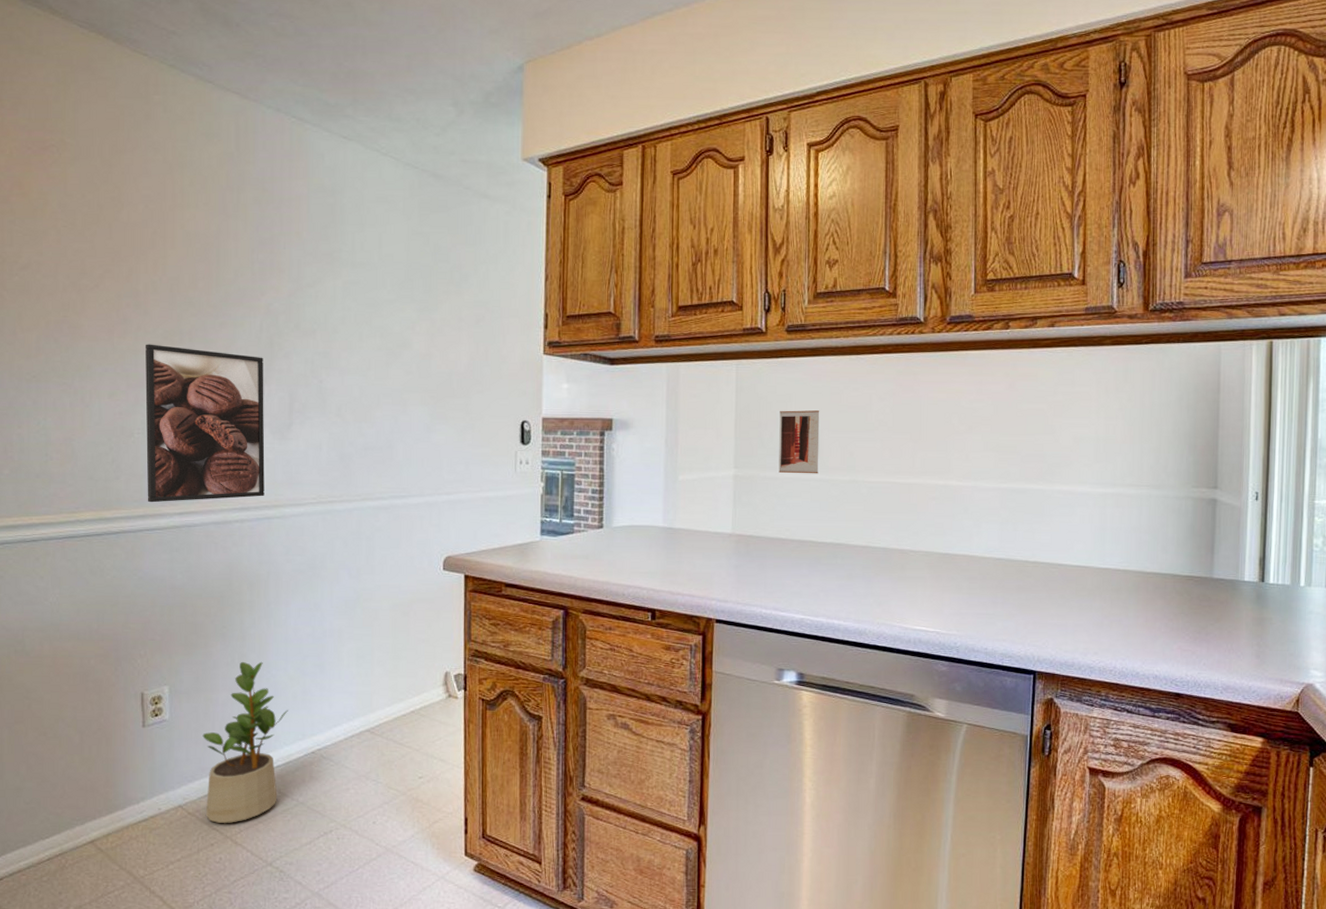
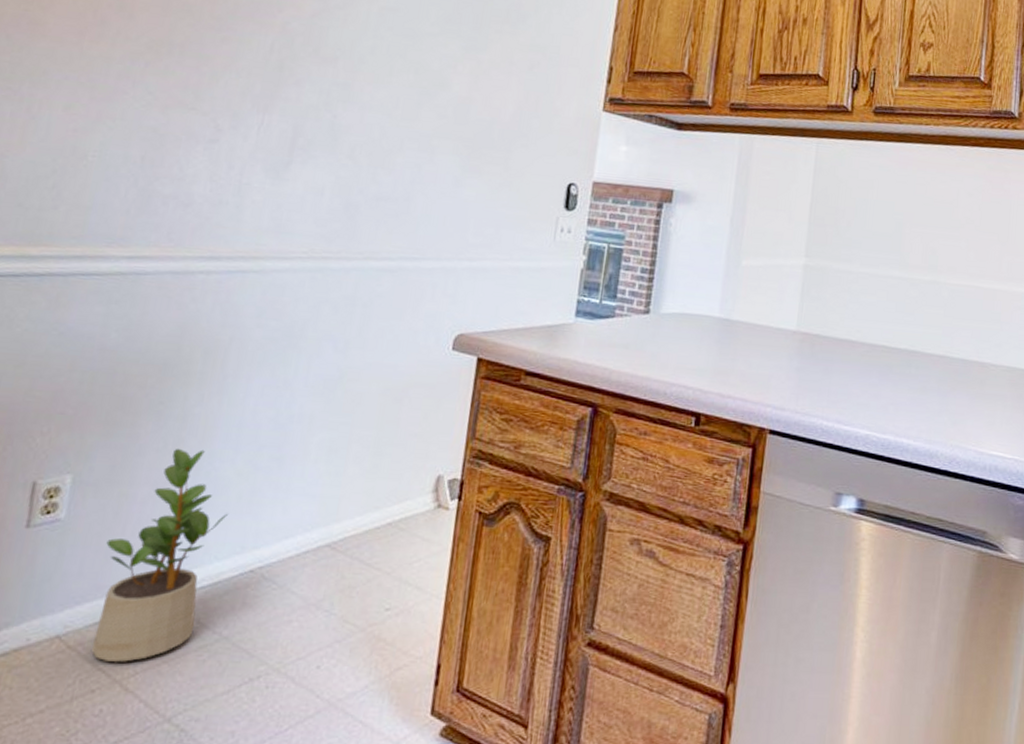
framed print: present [145,344,265,503] -> none [89,52,269,245]
wall art: present [778,410,820,474] -> none [854,198,903,271]

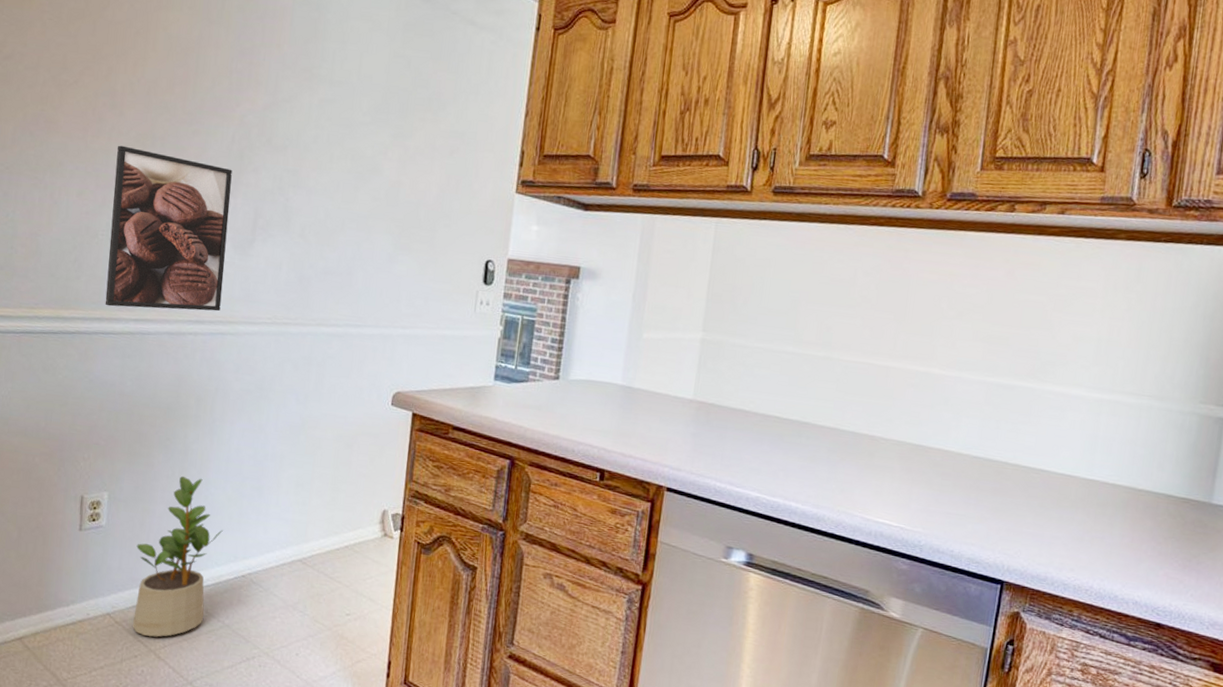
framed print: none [89,52,269,245] -> present [105,145,232,312]

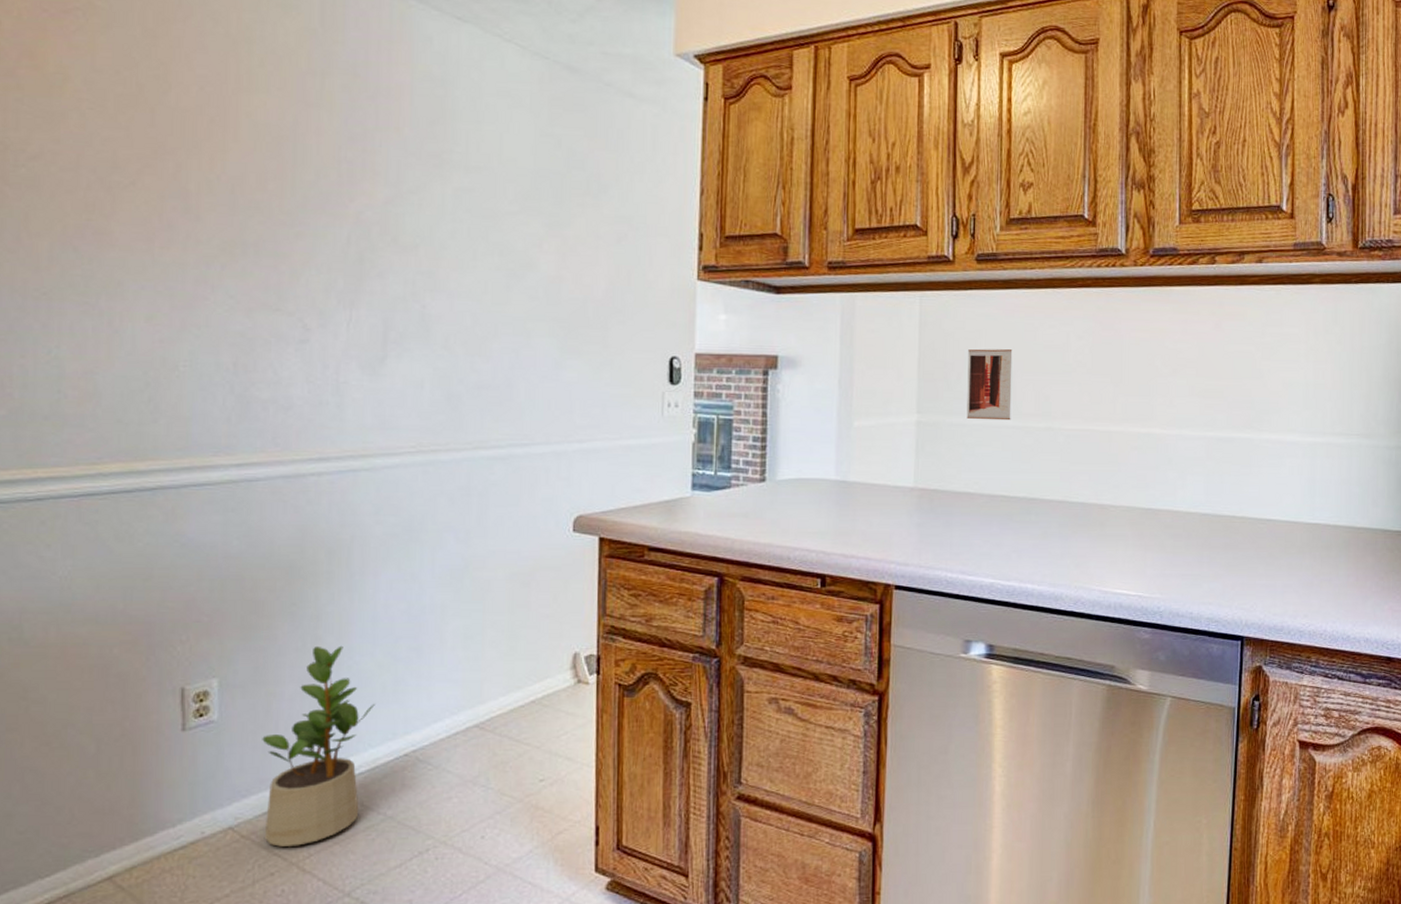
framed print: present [105,145,232,312] -> none [194,256,351,452]
wall art: none [749,276,800,347] -> present [967,348,1013,421]

